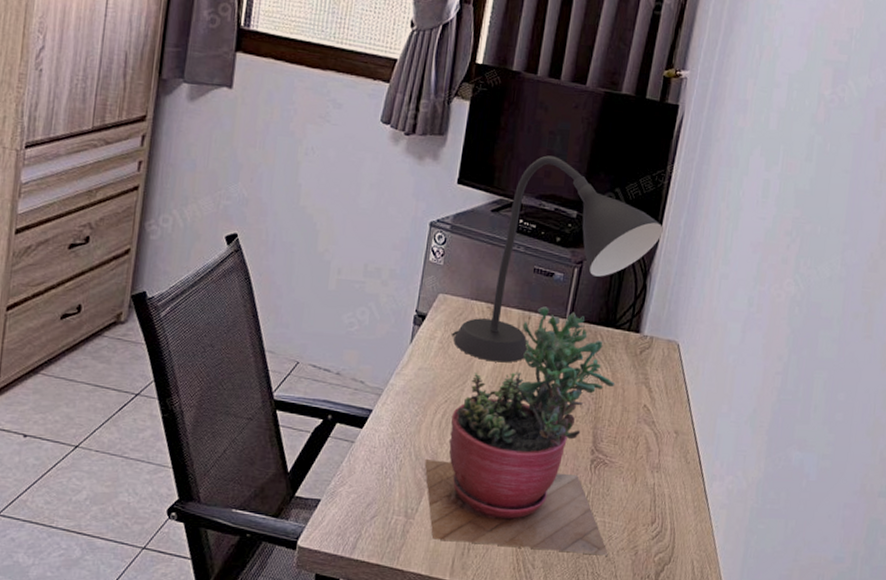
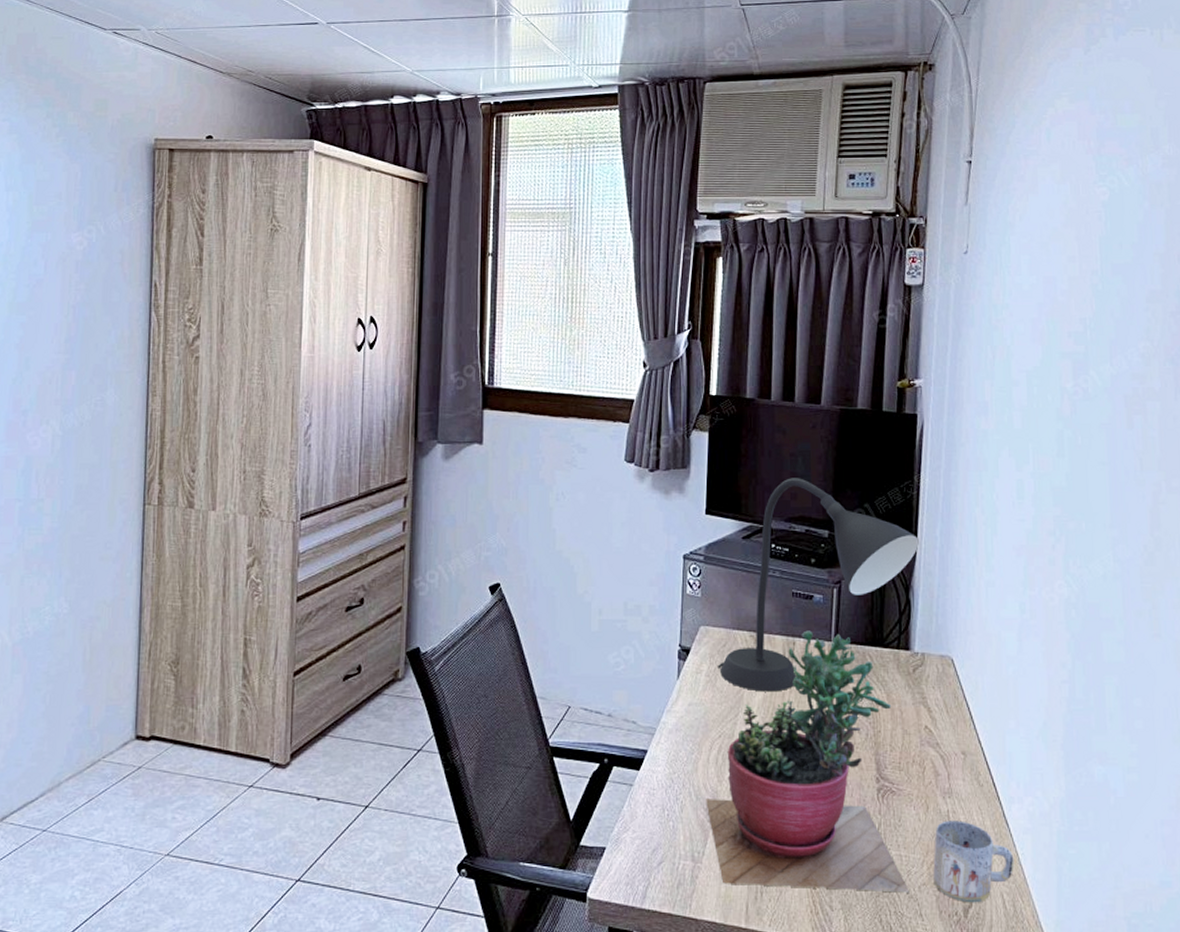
mug: none [632,492,708,568] -> present [933,820,1015,903]

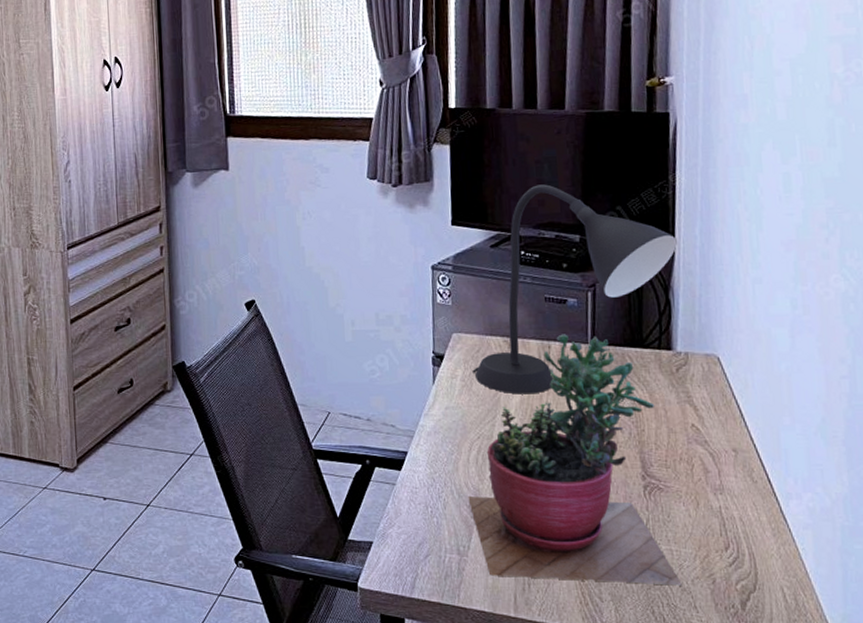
mug: present [933,820,1015,903] -> none [706,516,795,596]

